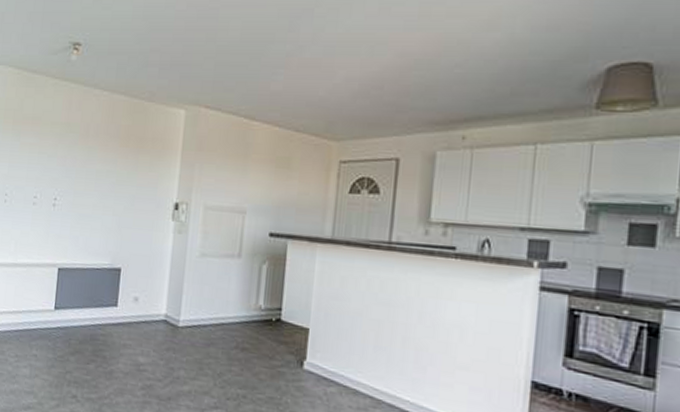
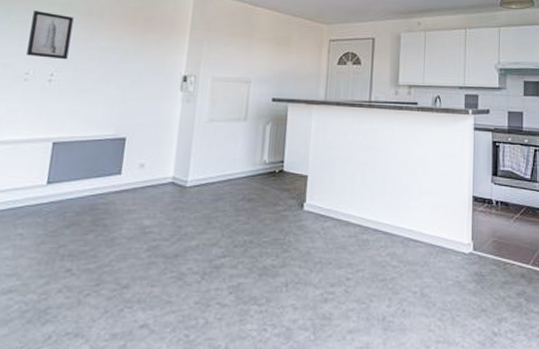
wall art: none [34,132,73,184] -> present [26,10,74,60]

